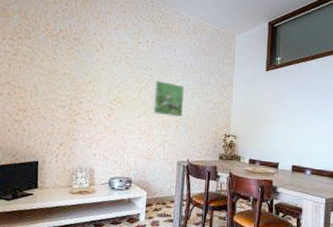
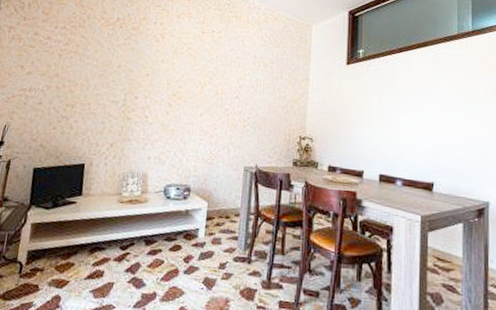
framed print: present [153,80,184,118] -> none [218,73,253,117]

